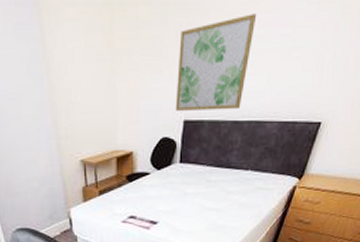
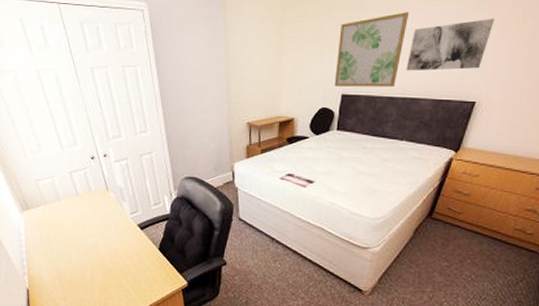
wall art: none [252,20,347,89] -> present [406,18,495,71]

